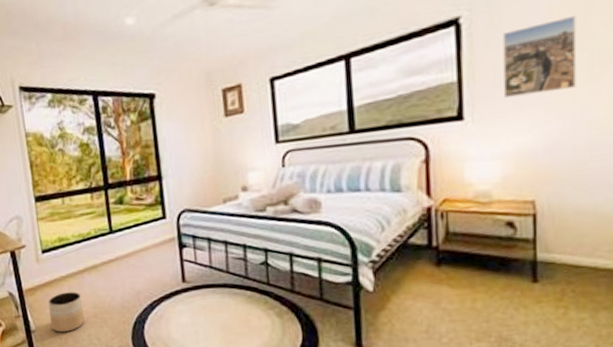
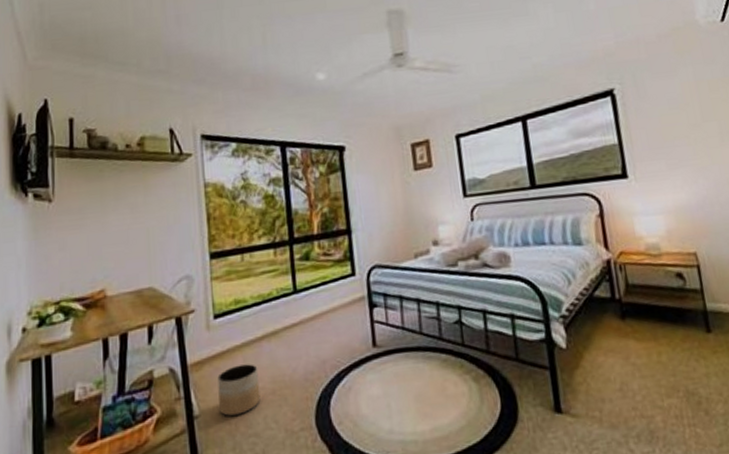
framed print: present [502,15,577,98] -> none [649,92,712,159]

